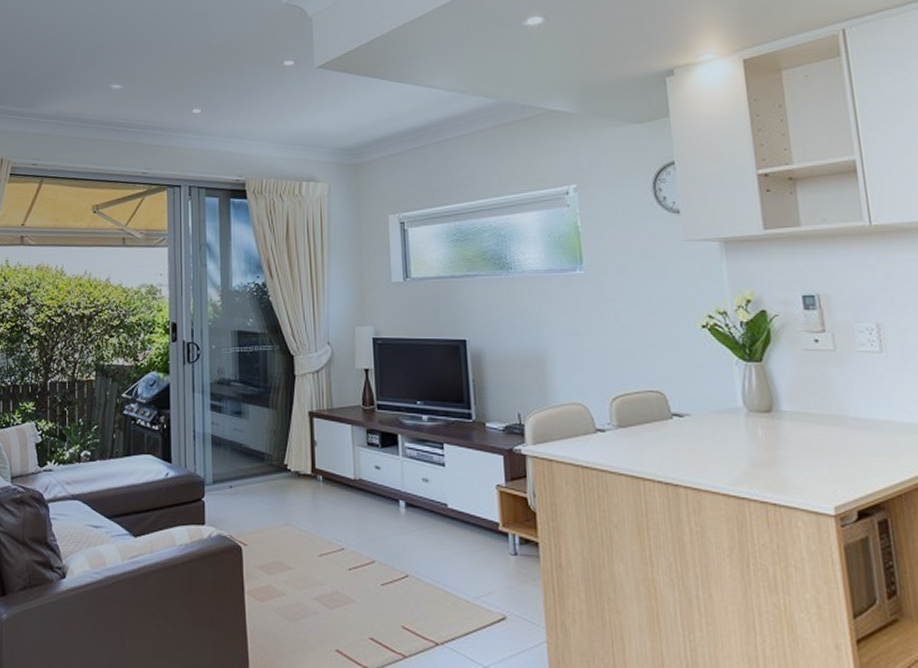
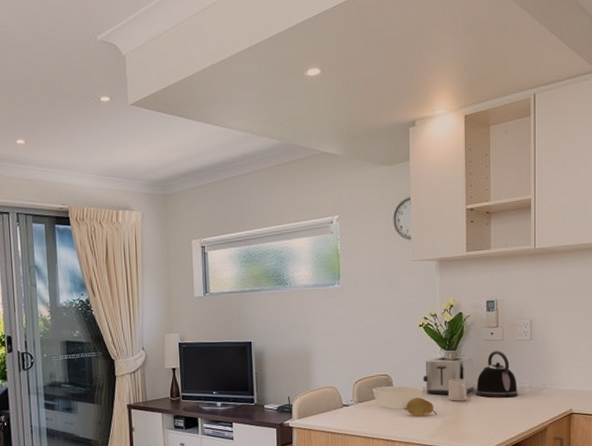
bowl: none [639,406,717,441] -> present [372,386,424,410]
fruit: none [691,426,740,453] -> present [406,397,437,417]
toaster: none [713,370,797,425] -> present [423,356,474,395]
mug: none [752,402,787,435] -> present [447,378,468,401]
kettle: none [799,365,871,434] -> present [475,351,519,398]

